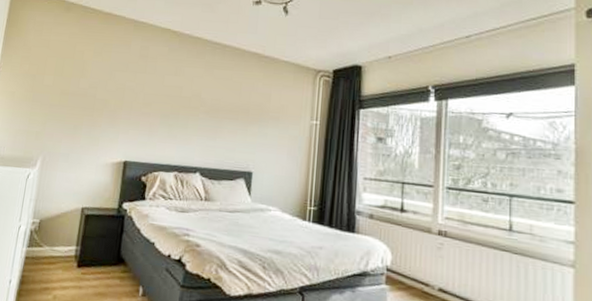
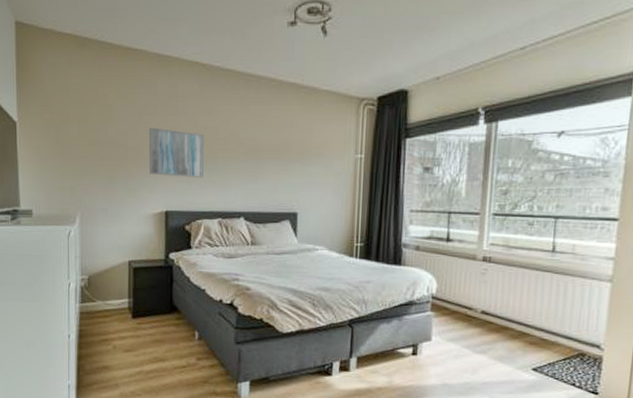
wall art: none [113,82,169,132] -> present [149,127,204,178]

